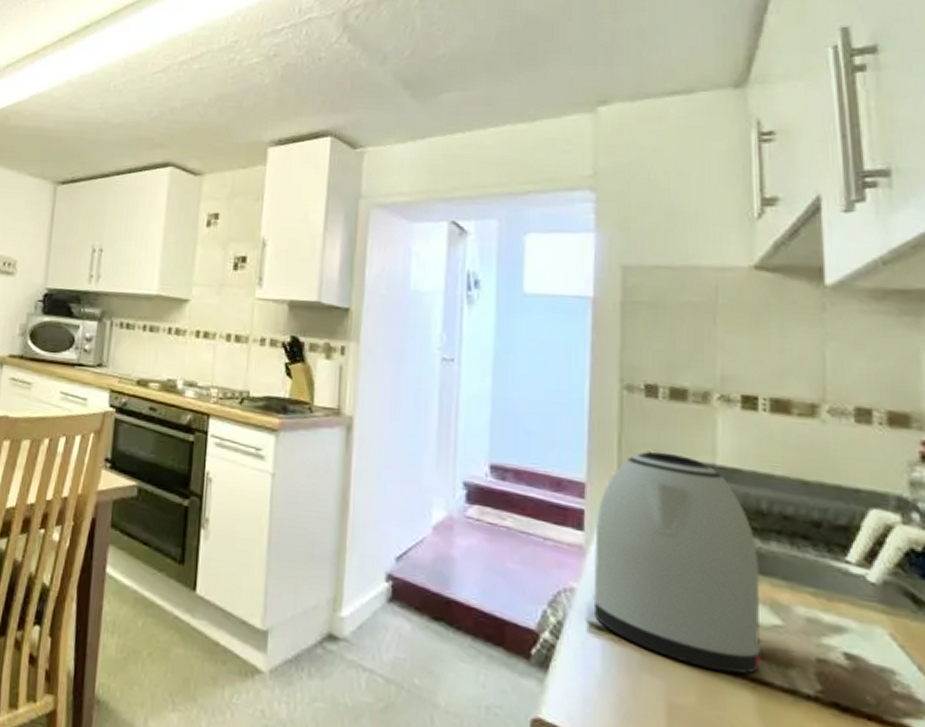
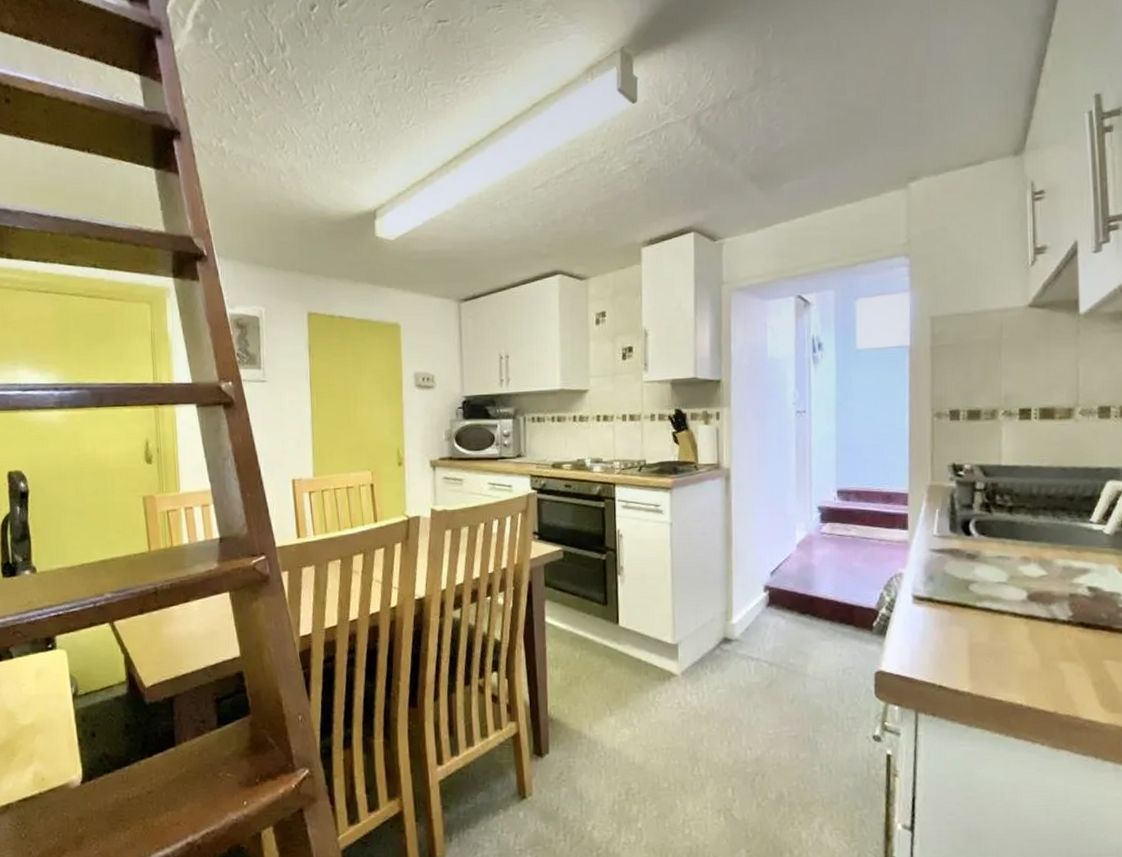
kettle: present [593,451,762,675] -> none [915,461,1033,615]

